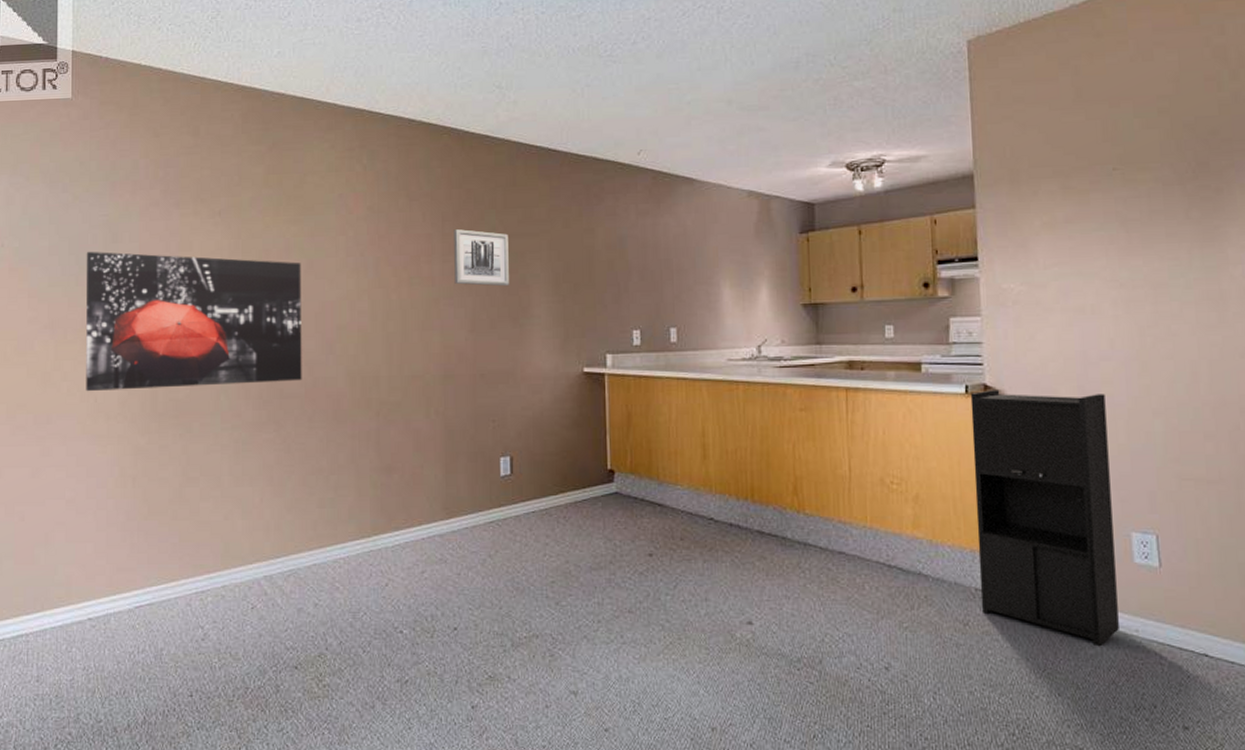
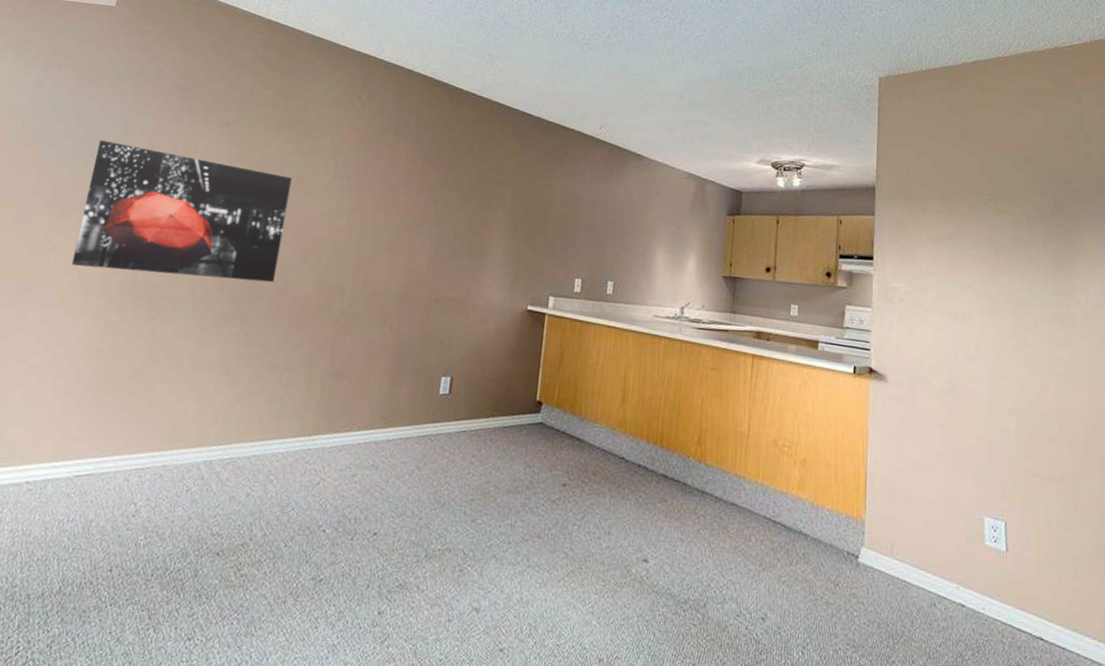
wall art: present [454,229,509,287] -> none [425,169,479,225]
cabinet: present [970,390,1119,647] -> none [851,373,970,620]

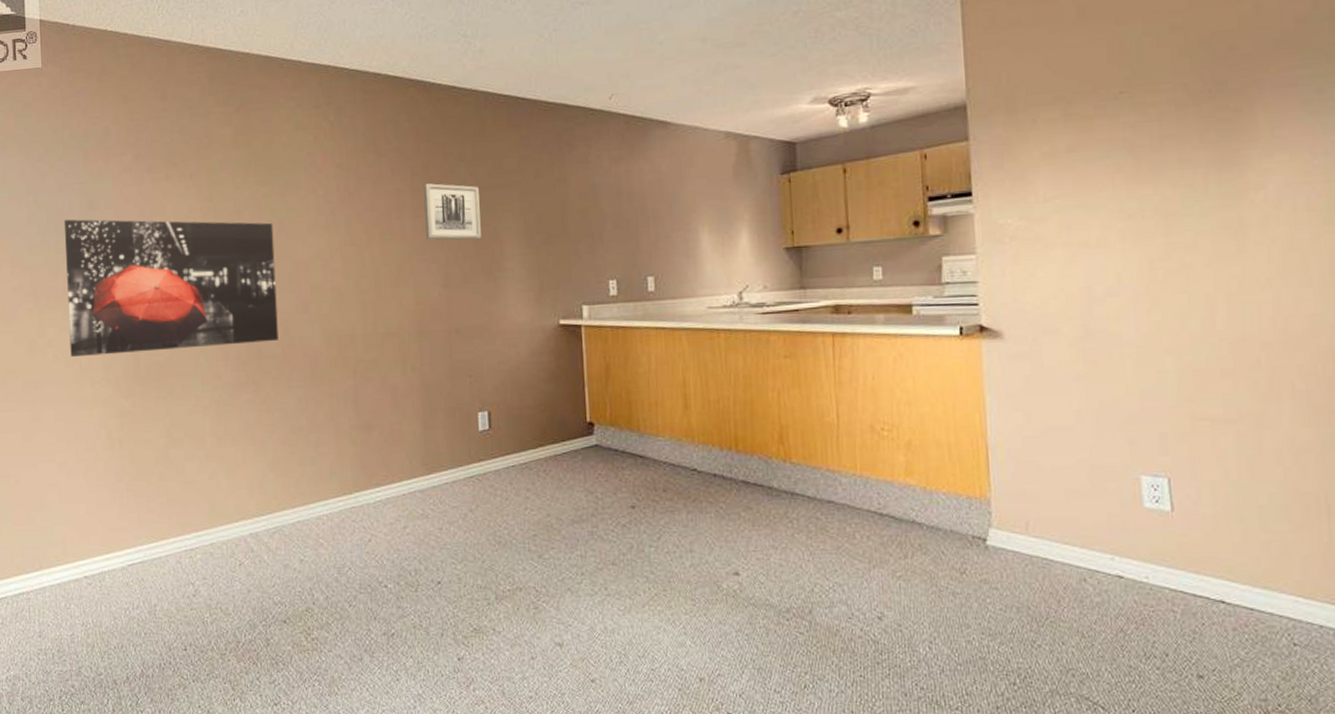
wall art: none [425,169,479,225] -> present [424,183,481,240]

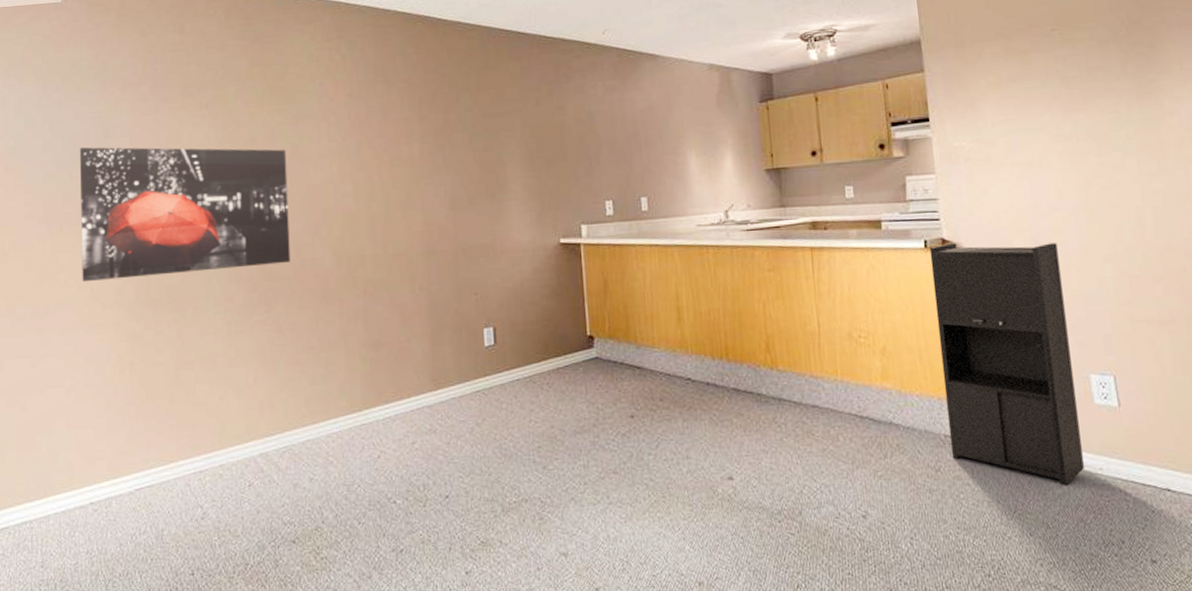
wall art: present [424,183,481,240] -> none [431,111,486,165]
cabinet: none [965,330,1128,594] -> present [929,243,1084,486]

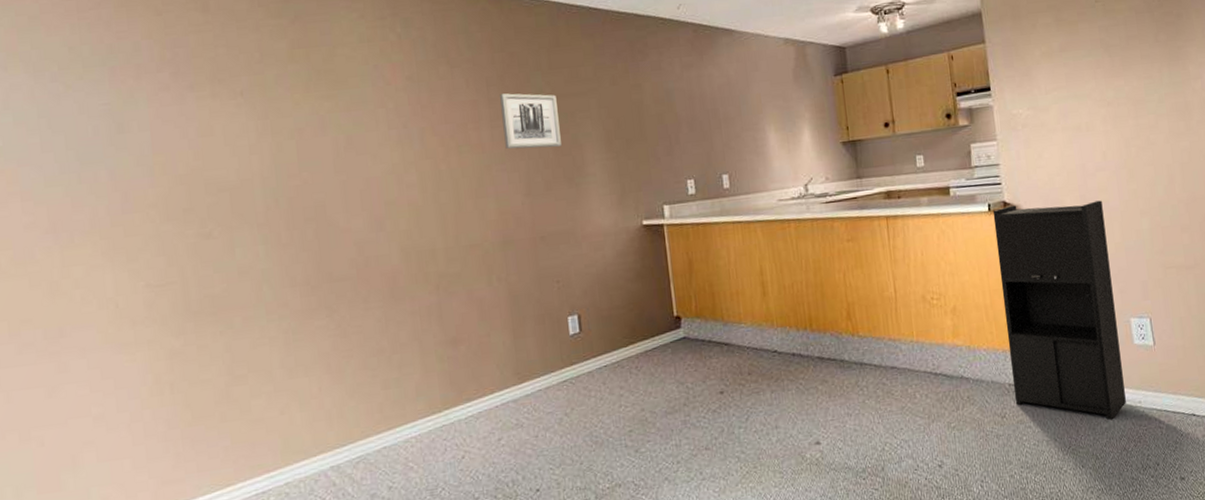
wall art: present [79,147,290,282] -> none [87,139,352,298]
wall art: none [431,111,486,165] -> present [500,93,562,149]

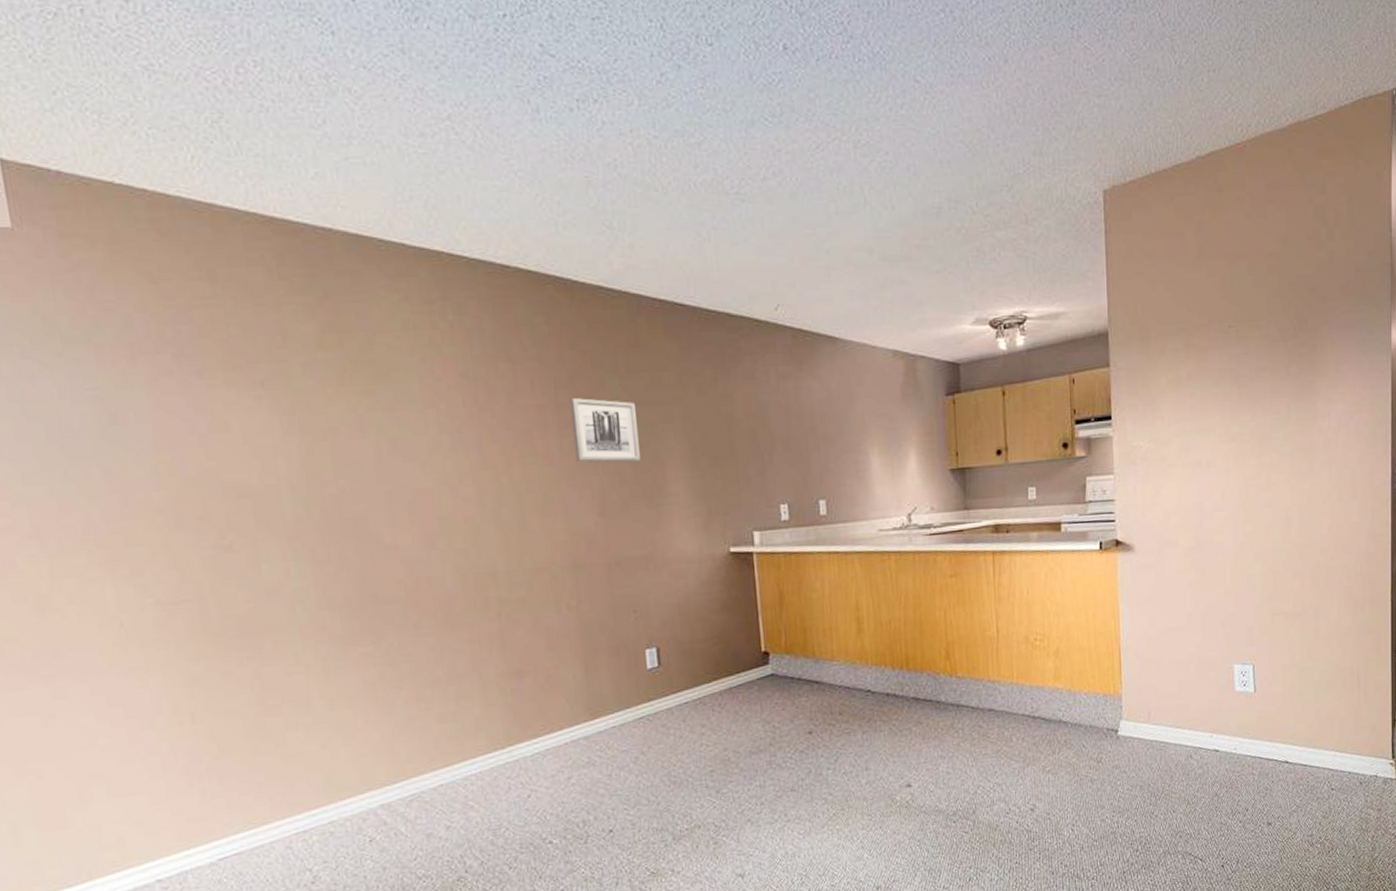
cabinet: present [992,200,1126,420] -> none [1104,542,1222,766]

